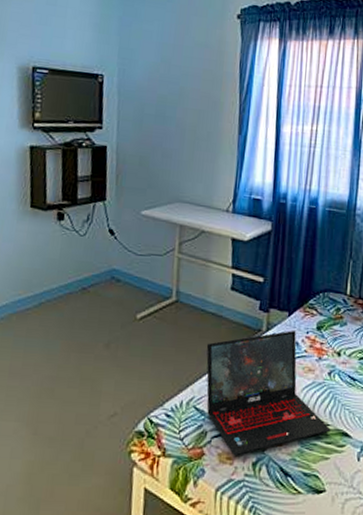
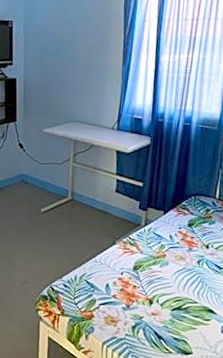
laptop: present [206,330,331,456] -> none [95,225,198,320]

